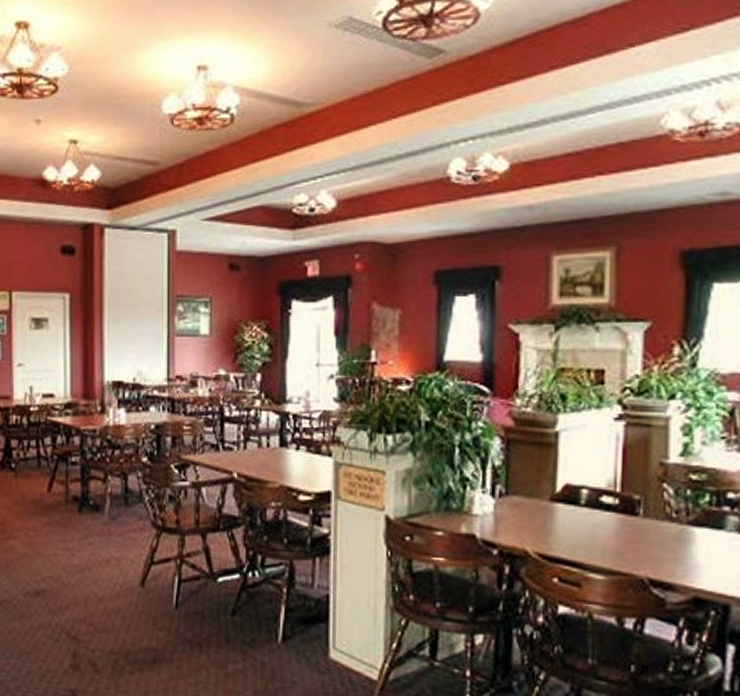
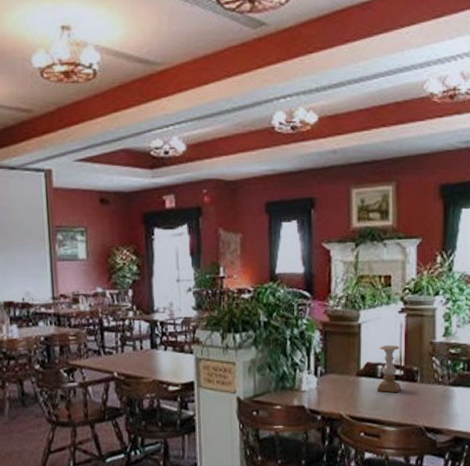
candle holder: none [578,462,614,529] -> present [376,345,401,393]

